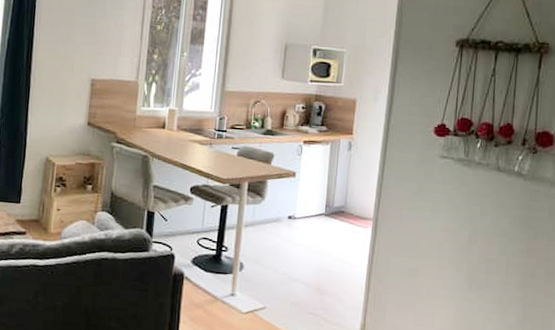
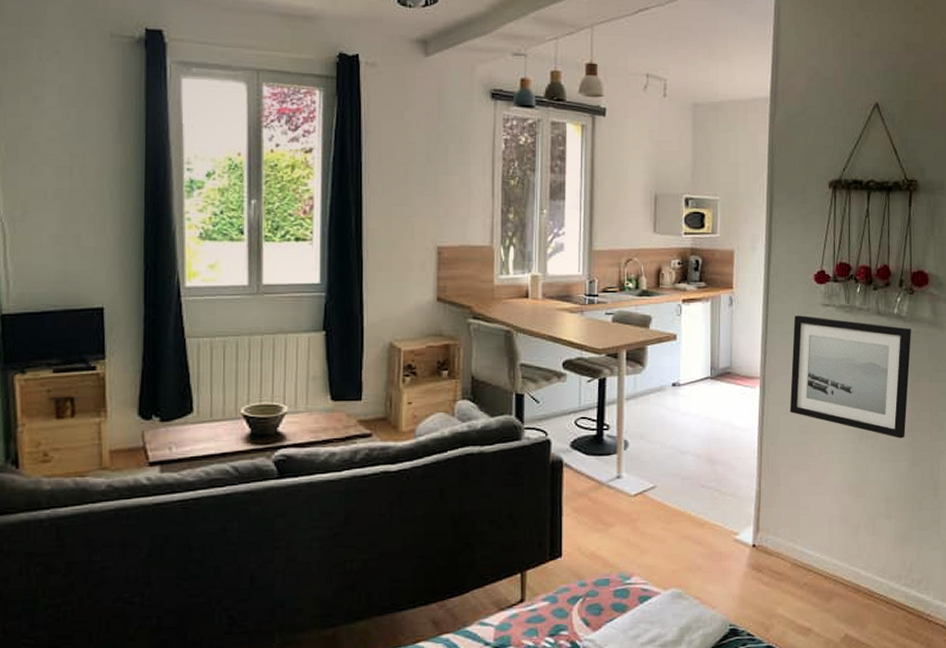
wall art: none [399,164,532,293] -> present [789,315,911,439]

